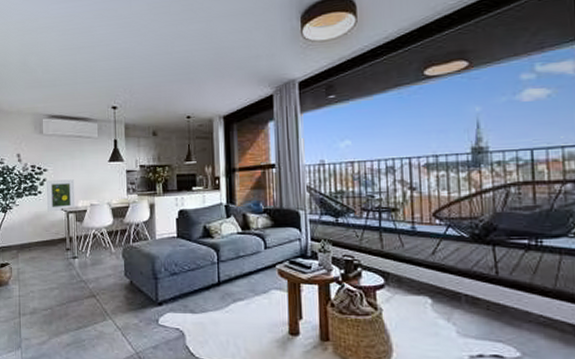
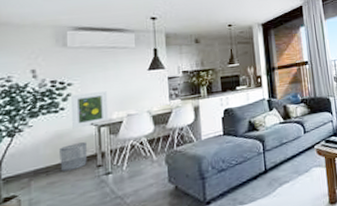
waste bin: none [38,225,59,249] -> present [59,142,88,172]

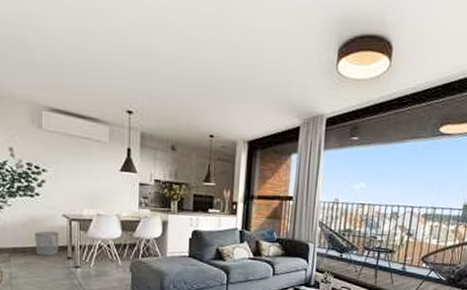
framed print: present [72,91,109,129] -> none [46,182,80,218]

